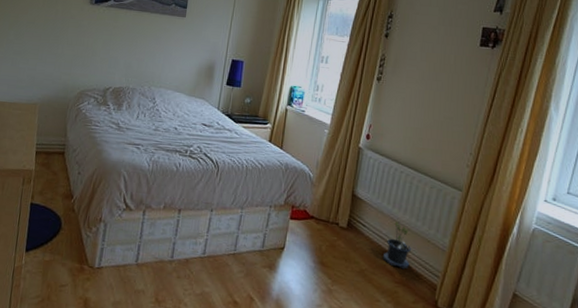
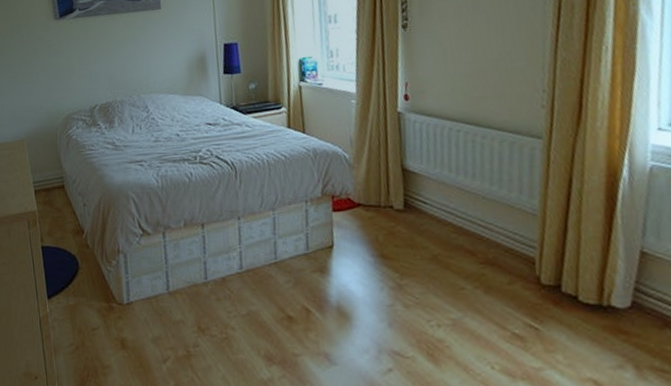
potted plant: present [382,218,411,270] -> none [456,187,494,246]

